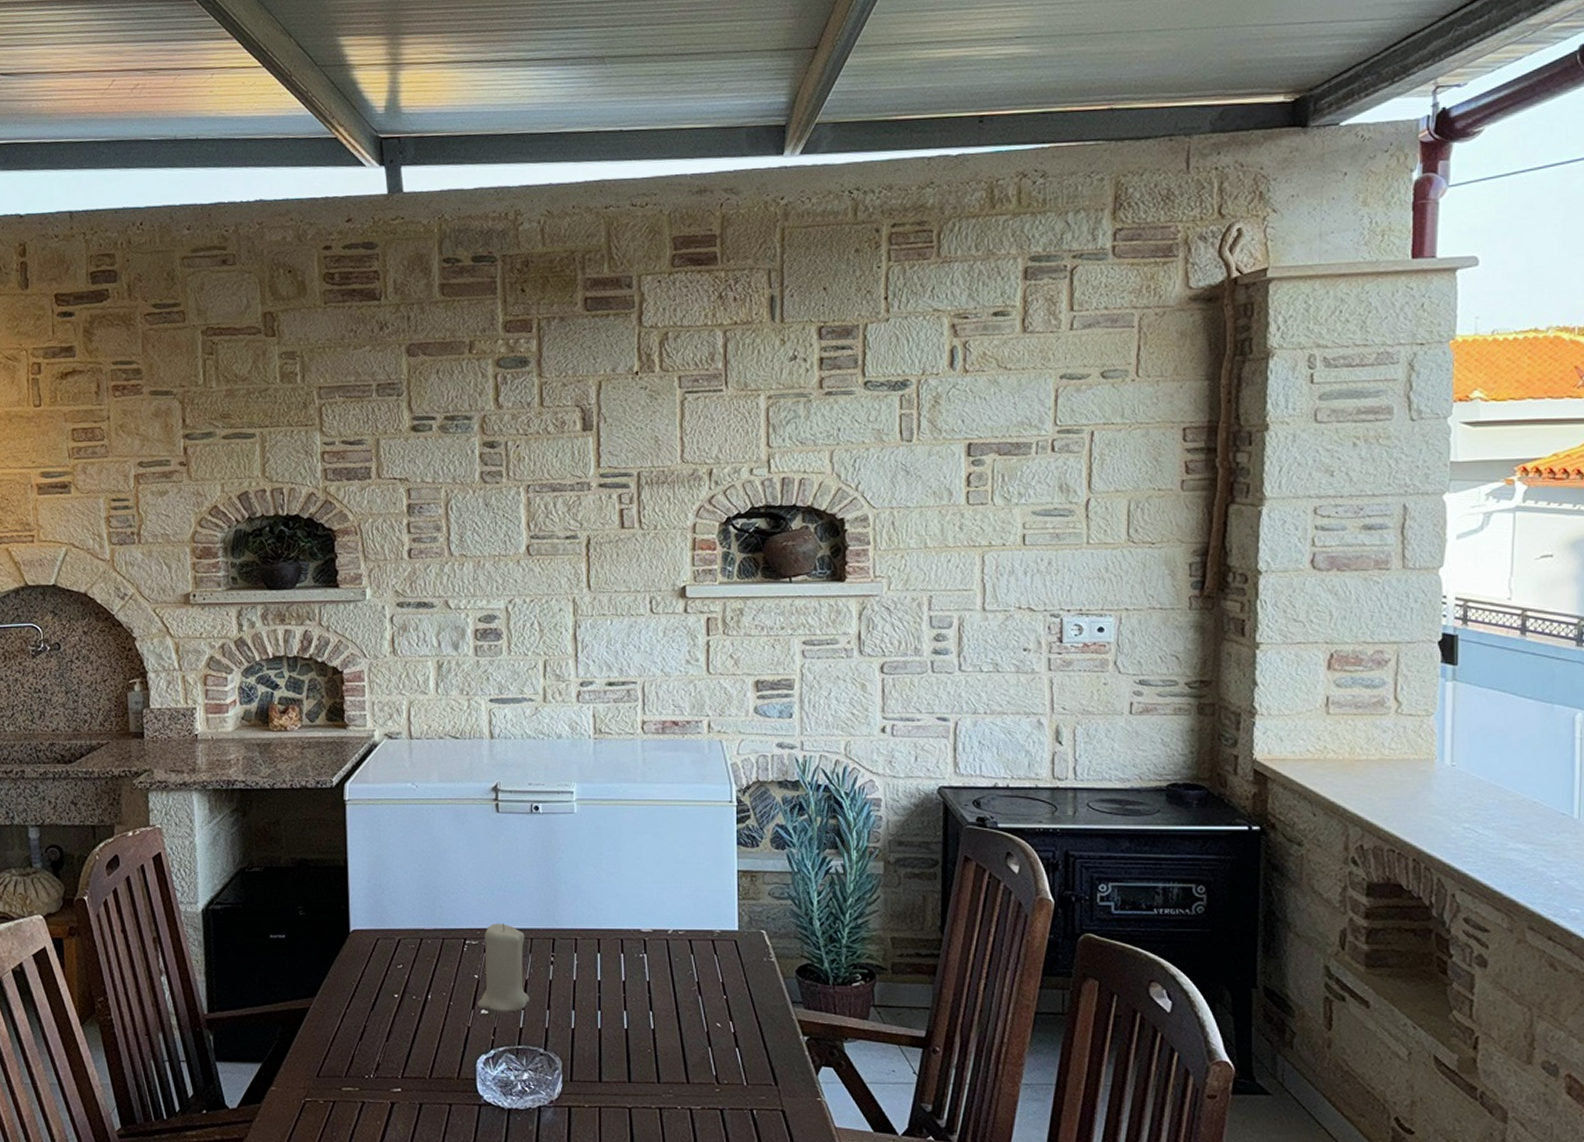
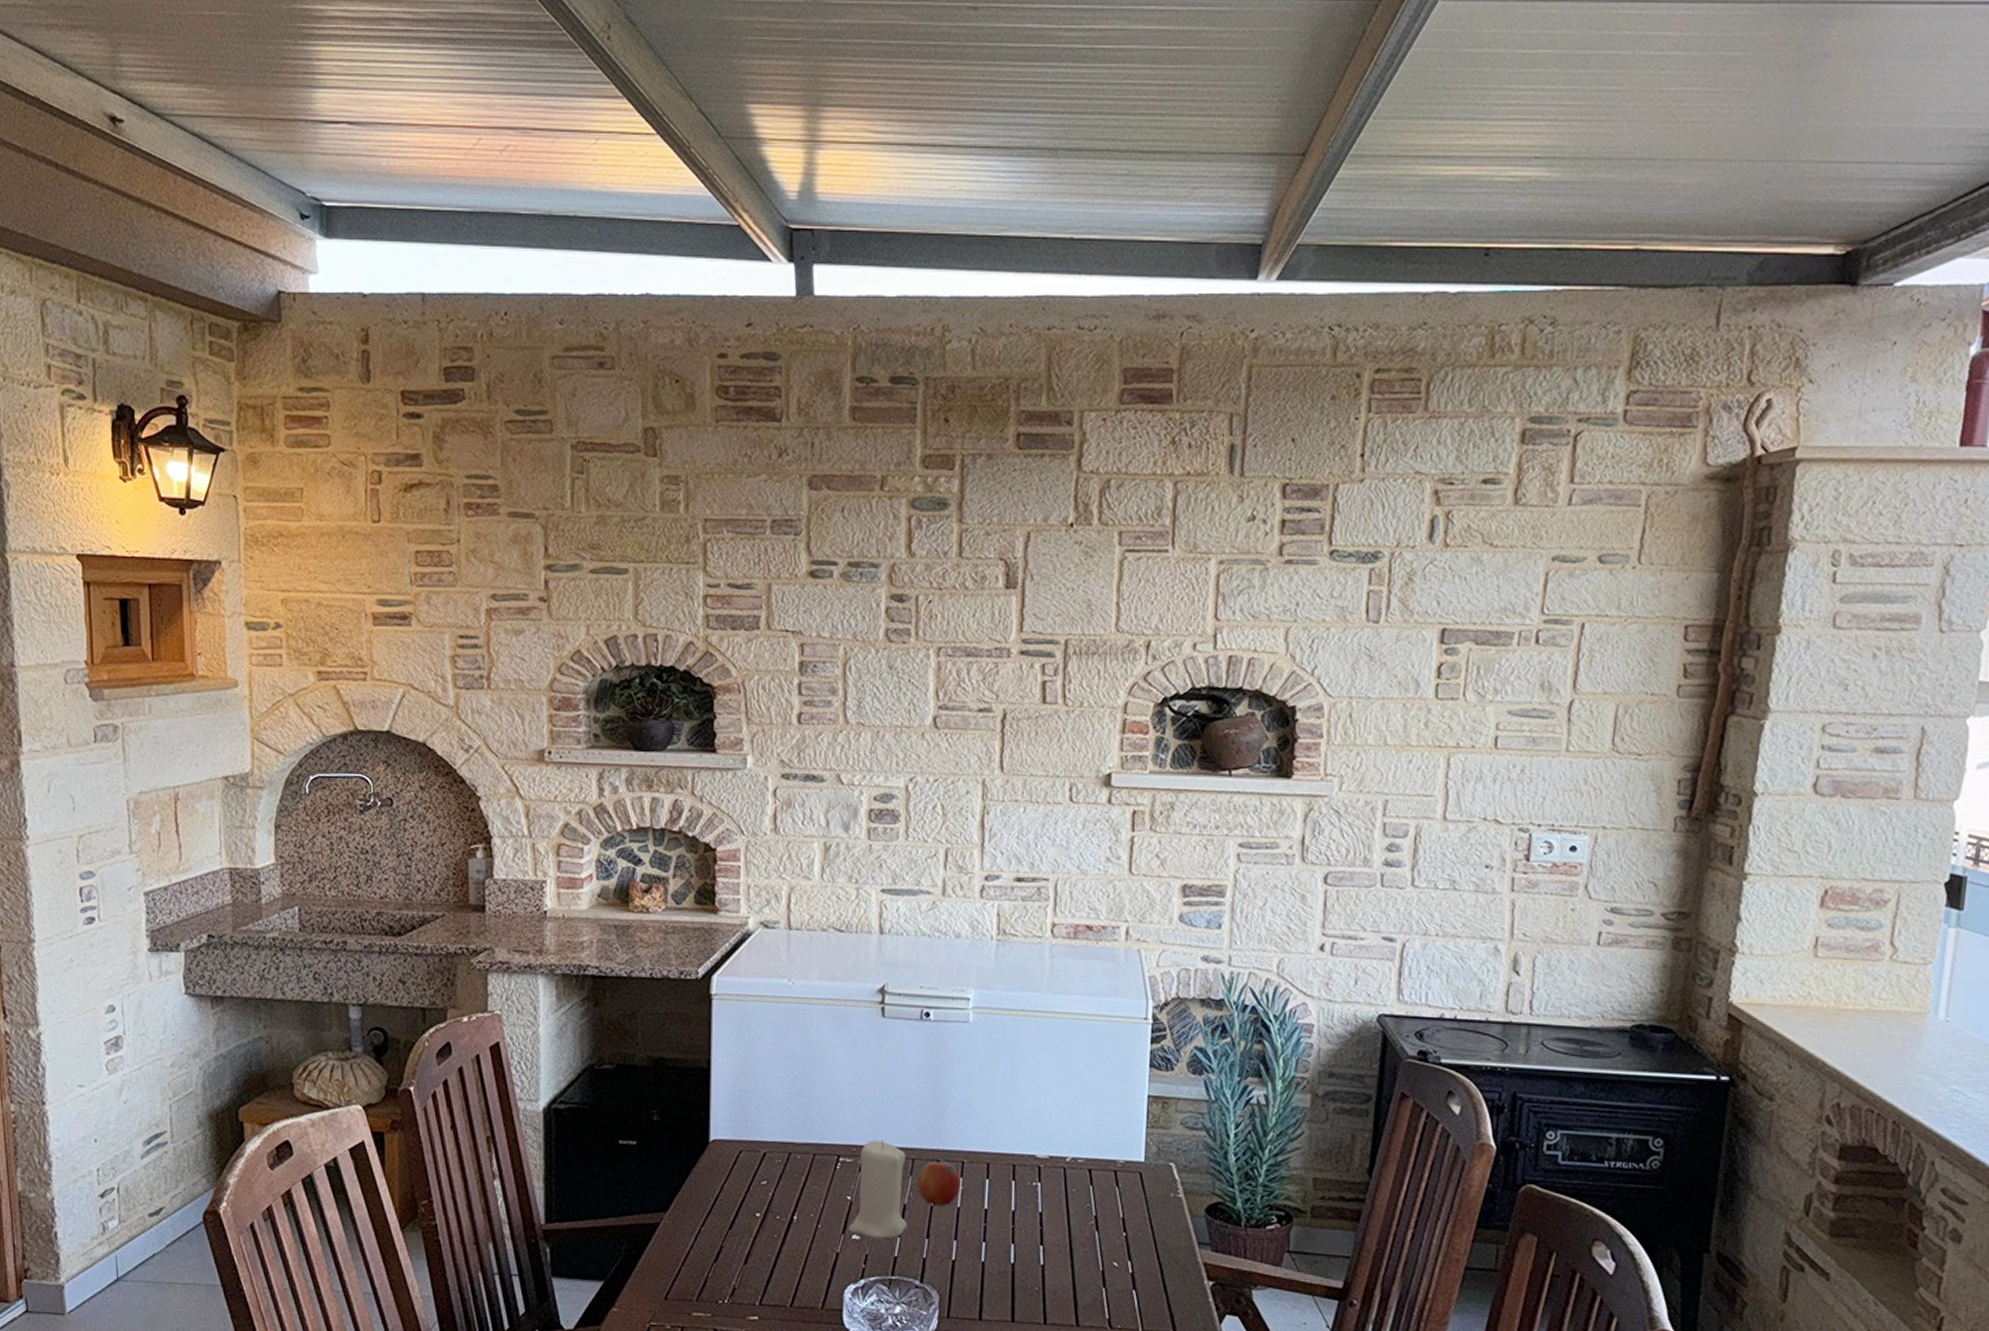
fruit: none [537,939,575,979] -> present [918,1161,960,1206]

